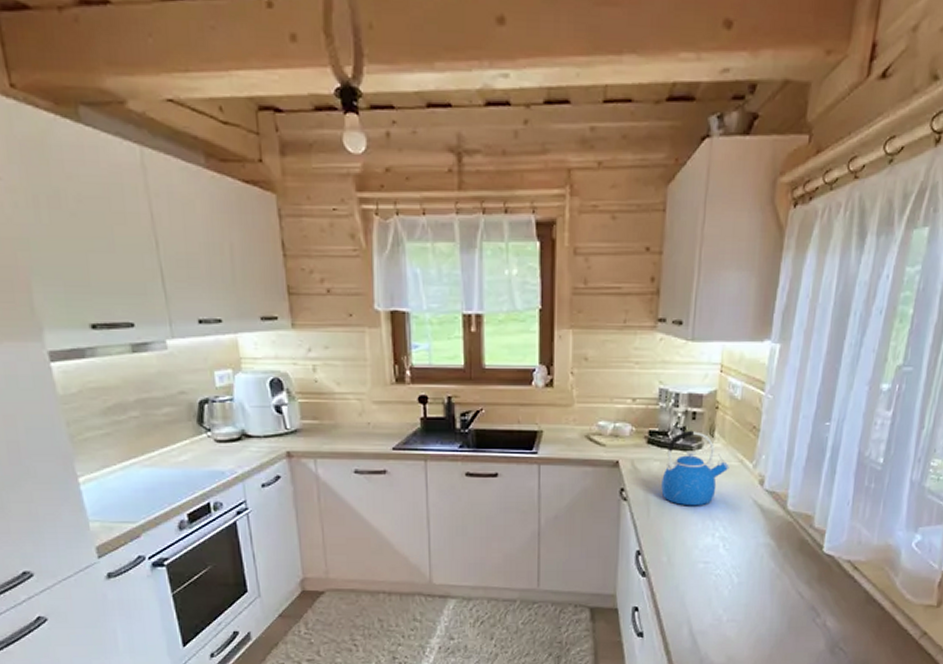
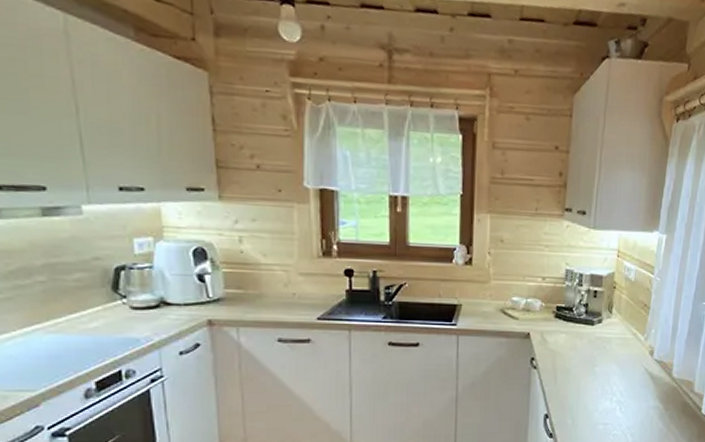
kettle: present [661,430,729,506] -> none [567,306,625,374]

